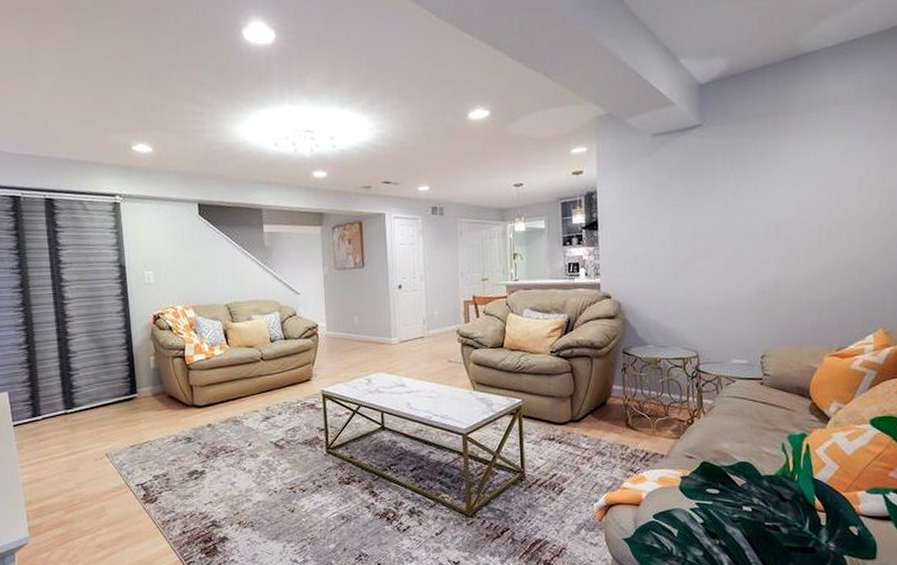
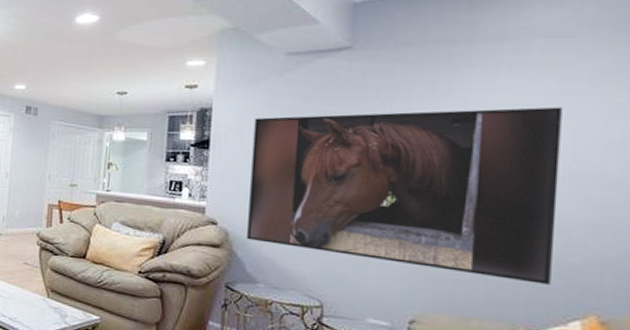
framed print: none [632,163,853,310] -> present [247,106,562,285]

